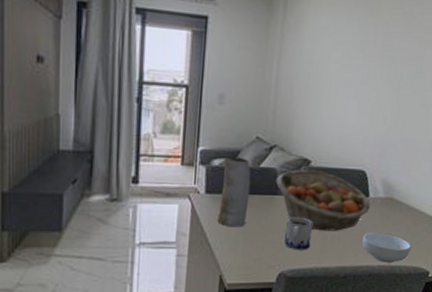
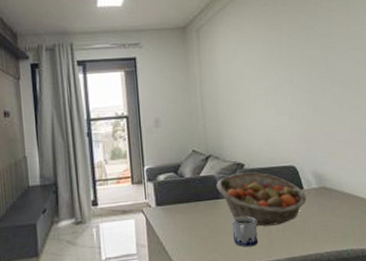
vase: present [217,156,251,228] -> none [167,170,196,234]
cereal bowl: present [362,233,411,263] -> none [306,221,353,249]

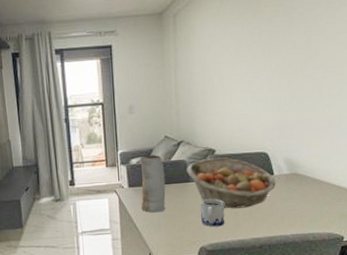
vase: none [167,170,196,234] -> present [140,154,166,213]

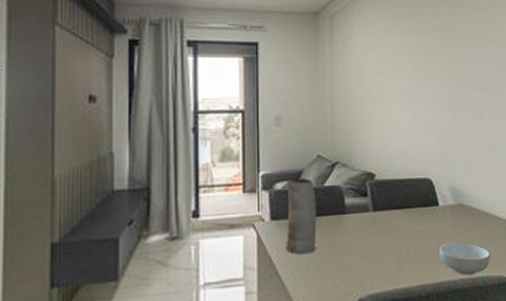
fruit basket: present [187,157,276,209] -> none [342,183,441,248]
mug: present [200,199,225,227] -> none [358,236,387,272]
cereal bowl: none [273,205,321,232] -> present [440,243,490,275]

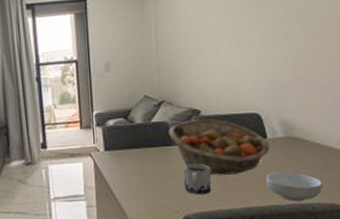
vase: present [286,178,317,255] -> none [117,115,146,179]
fruit basket: none [342,183,441,248] -> present [169,118,269,175]
mug: none [358,236,387,272] -> present [183,165,212,195]

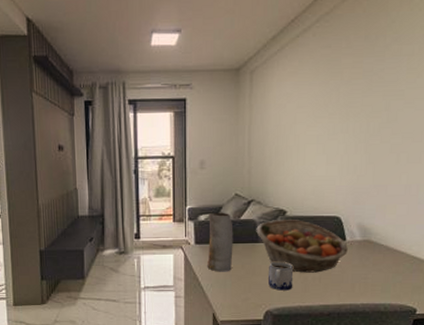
vase: none [117,115,146,179] -> present [207,212,233,272]
cereal bowl: present [266,172,322,201] -> none [343,274,394,301]

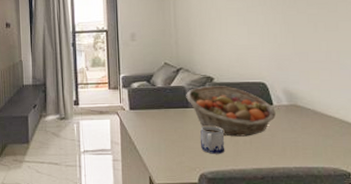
vase: present [207,212,233,272] -> none [141,80,166,136]

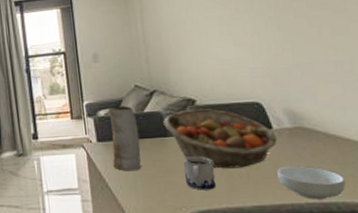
vase: none [141,80,166,136] -> present [108,105,141,172]
cereal bowl: none [274,137,325,164] -> present [277,166,345,200]

